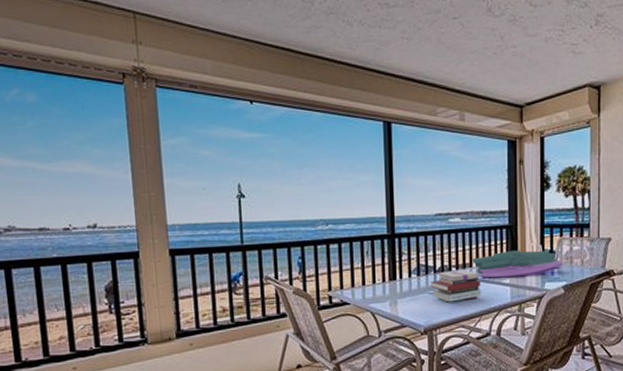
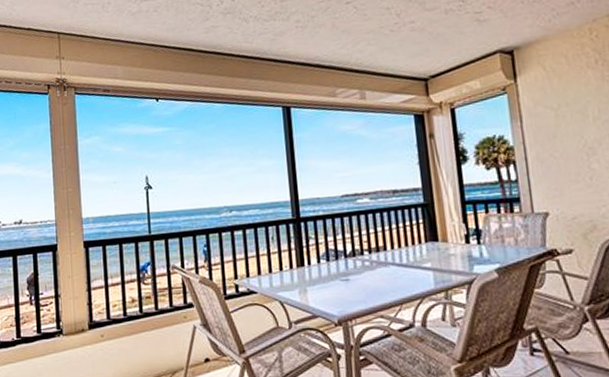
books: present [430,269,482,302] -> none [340,253,400,290]
towel: present [472,250,563,278] -> none [385,229,493,262]

